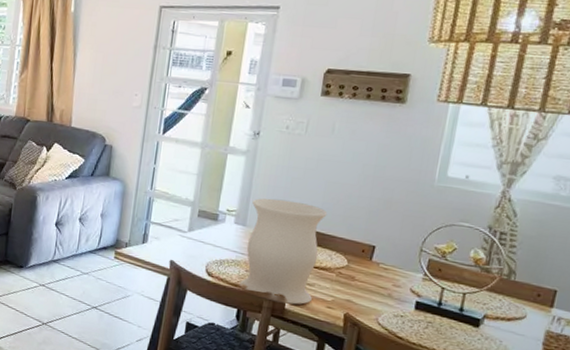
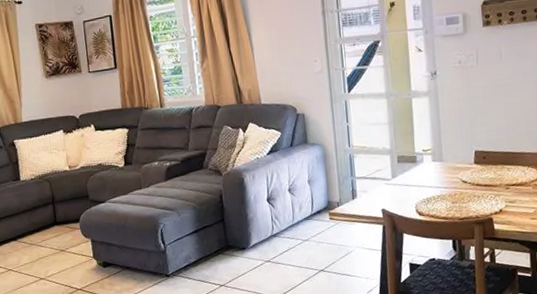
vase: present [240,198,328,305] -> none [444,128,516,226]

